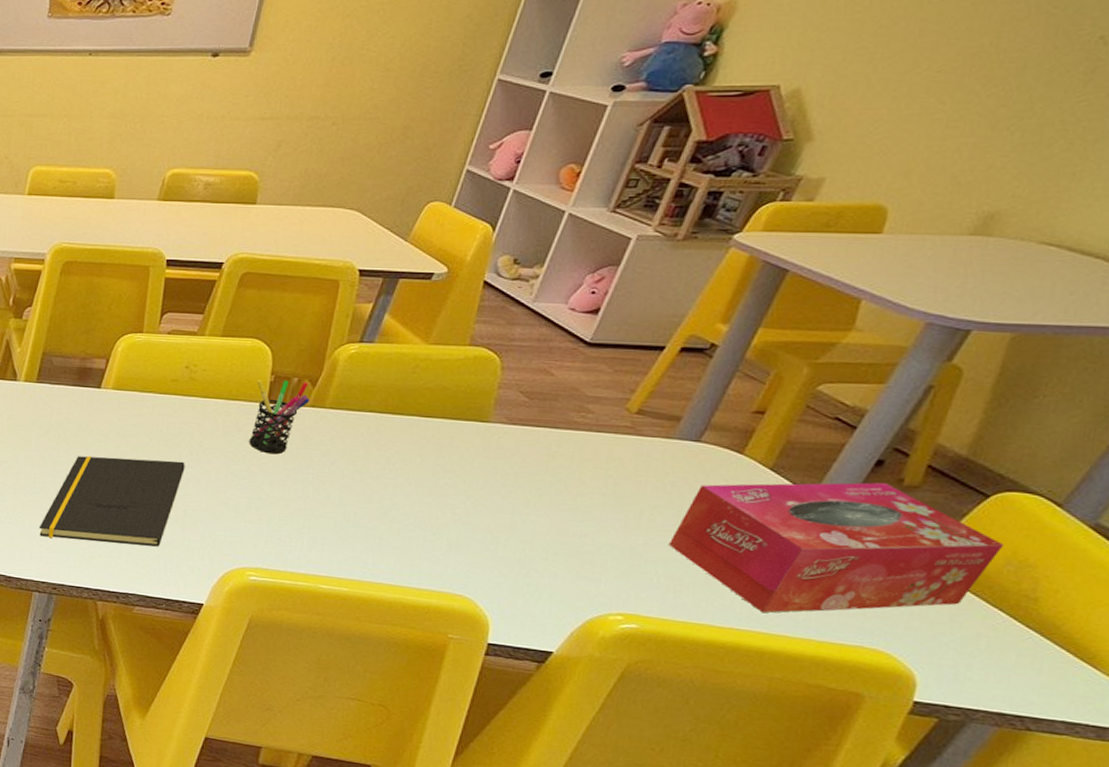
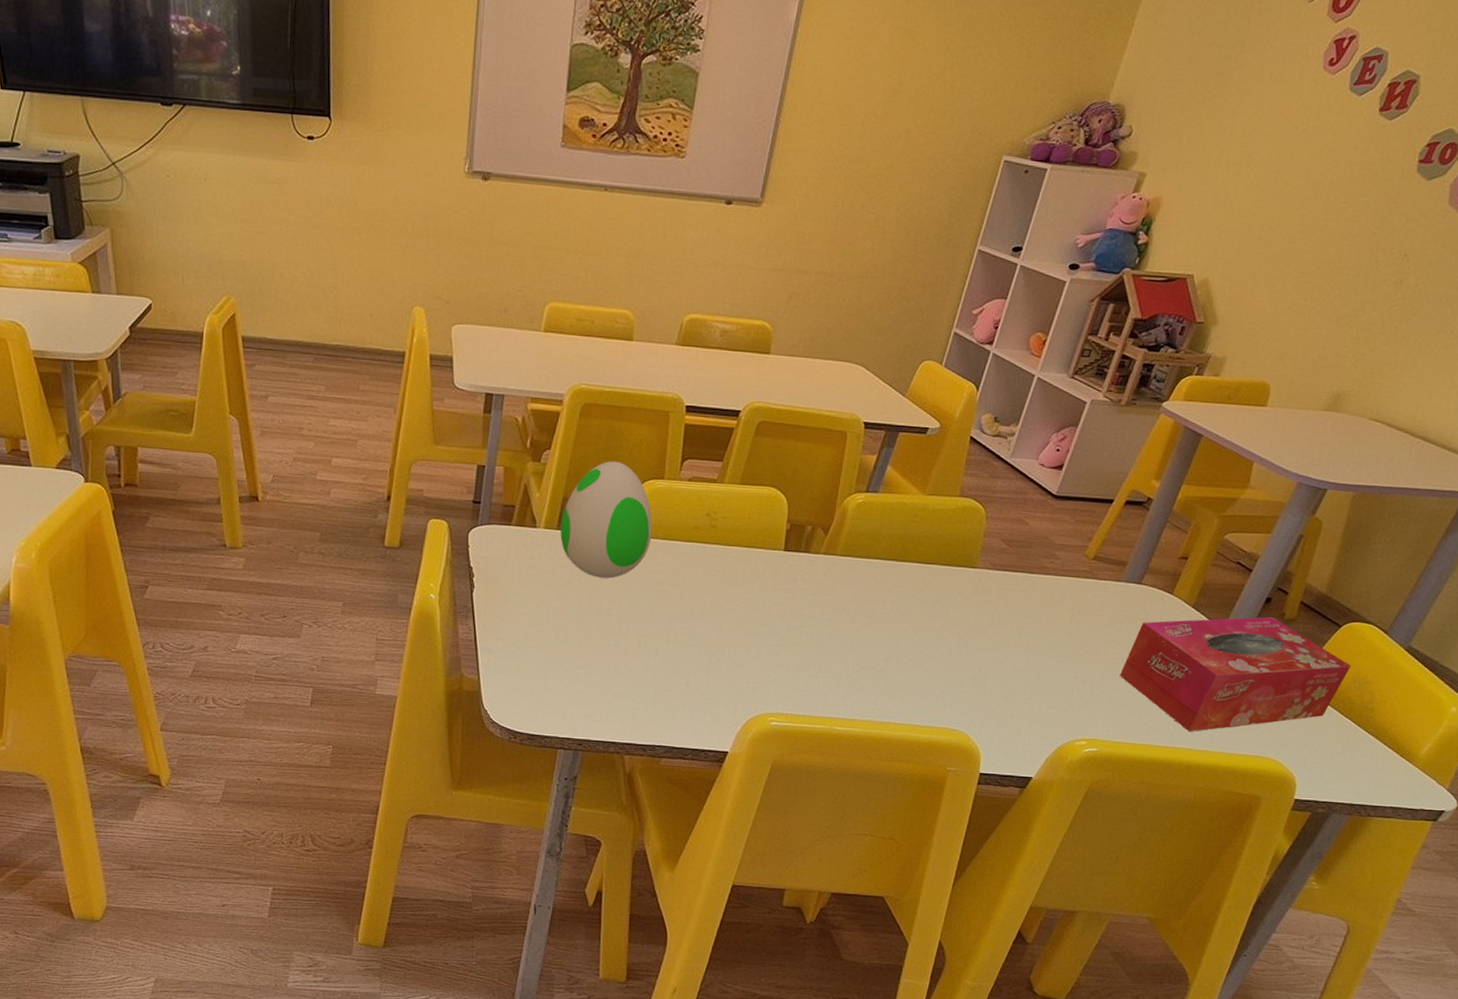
notepad: present [38,455,185,547] -> none [562,605,708,697]
decorative egg: none [39,316,131,430] -> present [560,461,653,578]
pen holder: present [249,378,310,454] -> none [768,526,823,601]

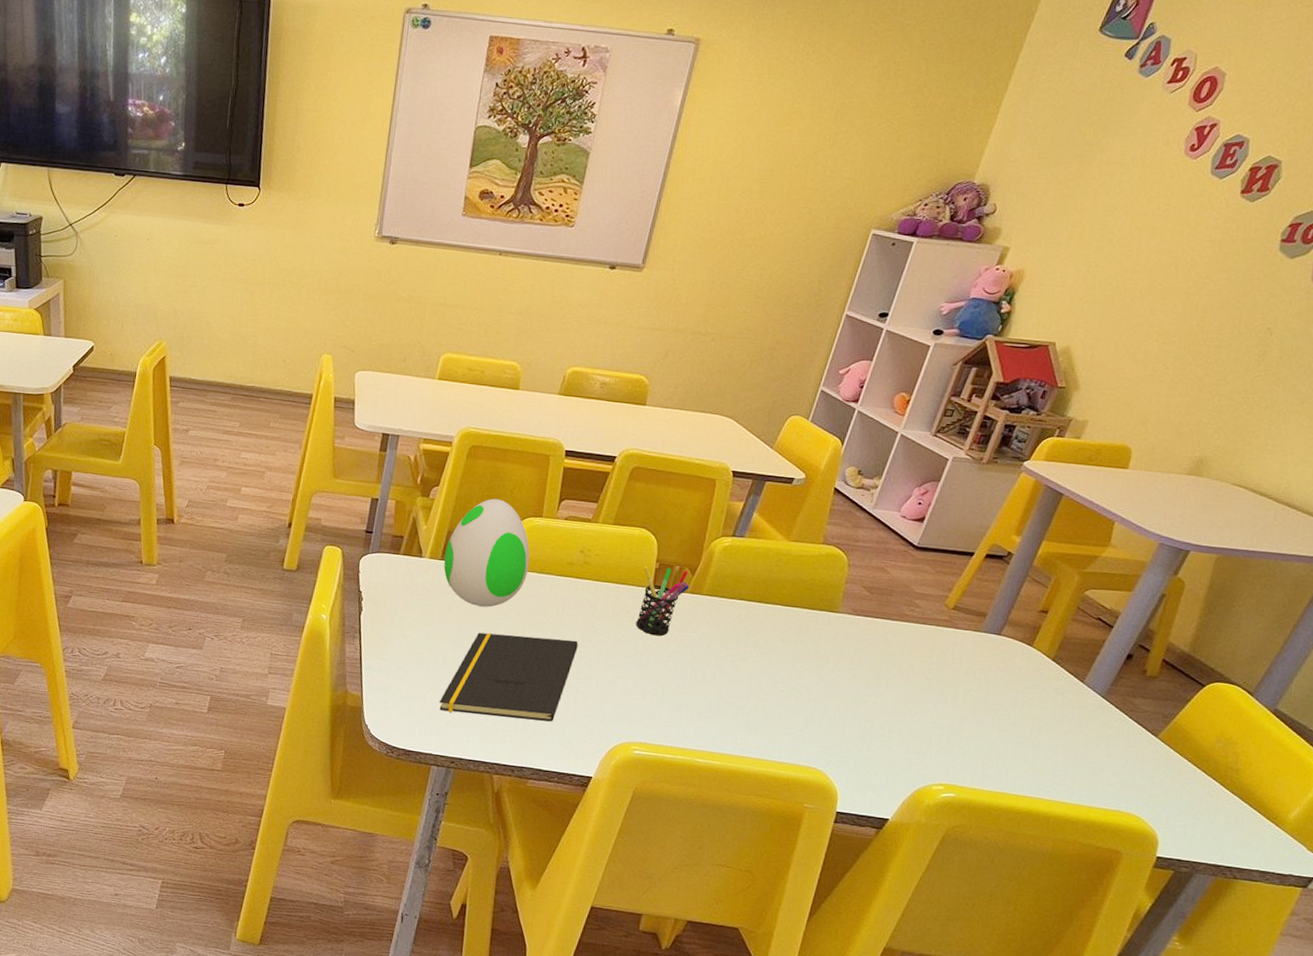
notepad: none [562,605,708,697] -> present [439,632,578,722]
pen holder: none [768,526,823,601] -> present [636,565,690,636]
tissue box: present [1120,616,1352,731] -> none [978,671,1216,782]

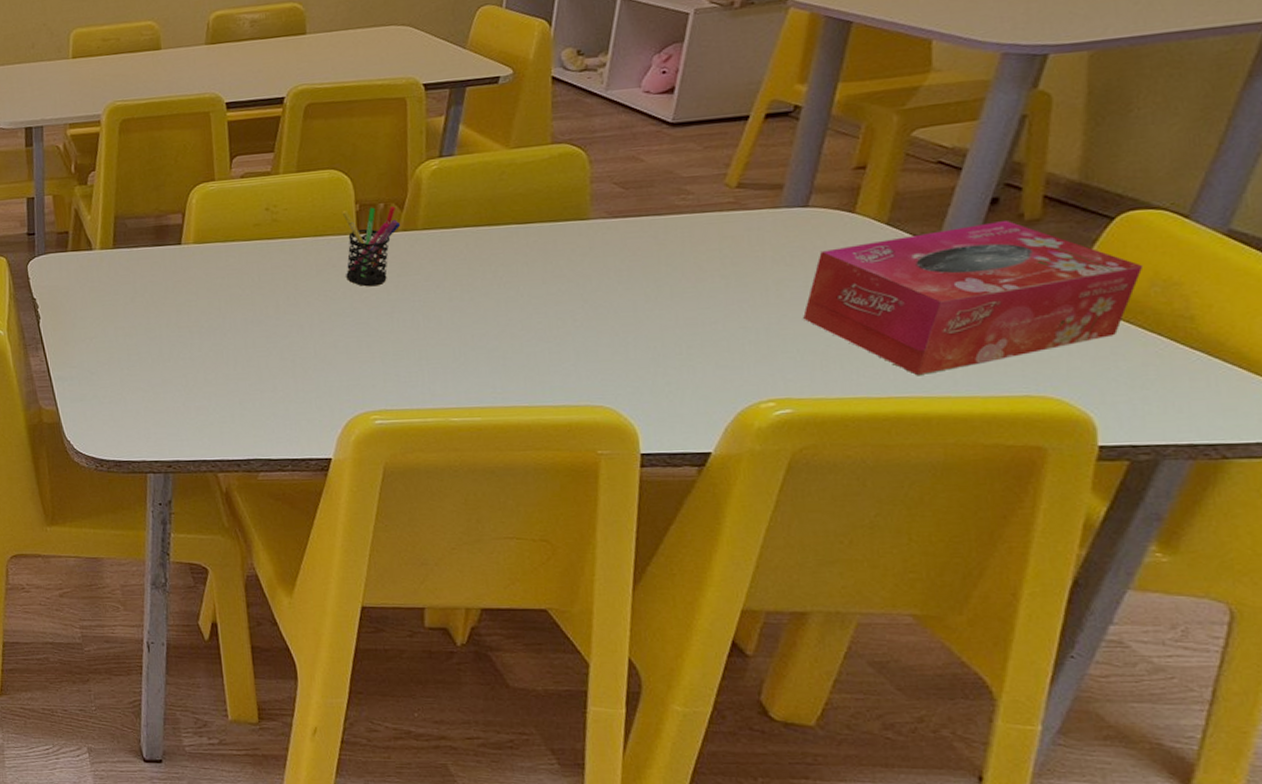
notepad: present [439,632,578,722] -> none [141,308,285,412]
decorative egg: present [444,498,530,607] -> none [116,170,212,291]
tissue box: none [978,671,1216,782] -> present [803,219,1144,375]

